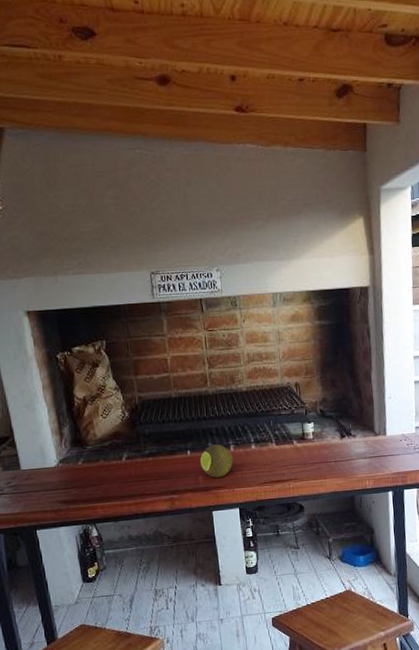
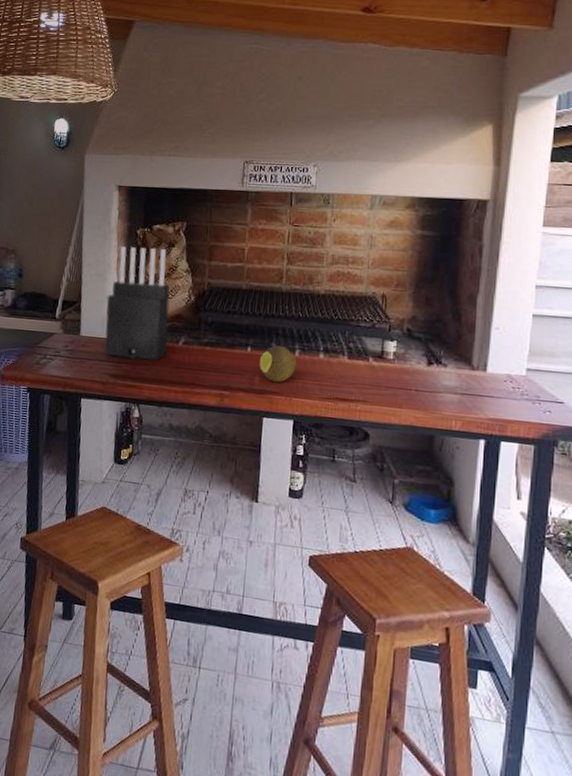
knife block: none [40,370,113,485] -> present [104,246,170,361]

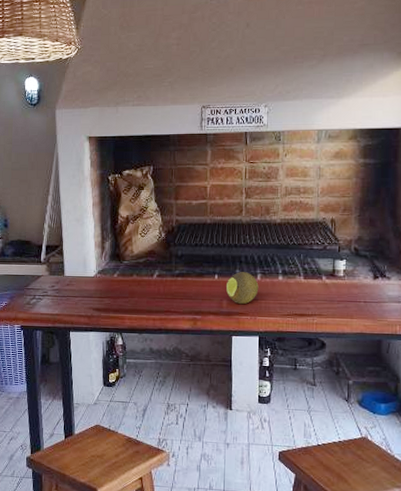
knife block: present [104,246,170,361] -> none [86,192,143,293]

